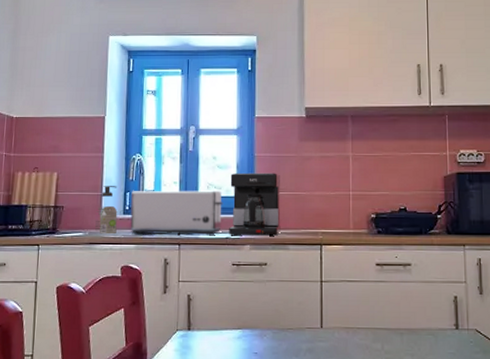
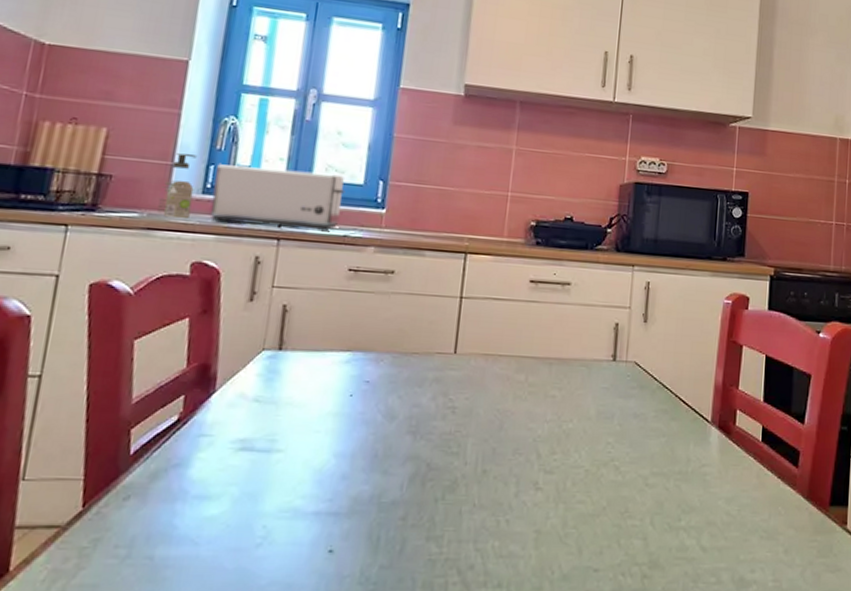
coffee maker: present [229,172,281,236] -> none [348,154,424,238]

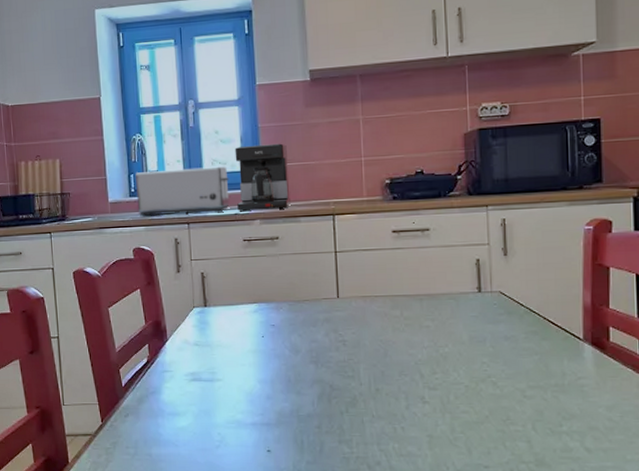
soap dispenser: present [157,153,198,220] -> none [102,169,125,219]
coffee maker: none [348,154,424,238] -> present [234,143,291,212]

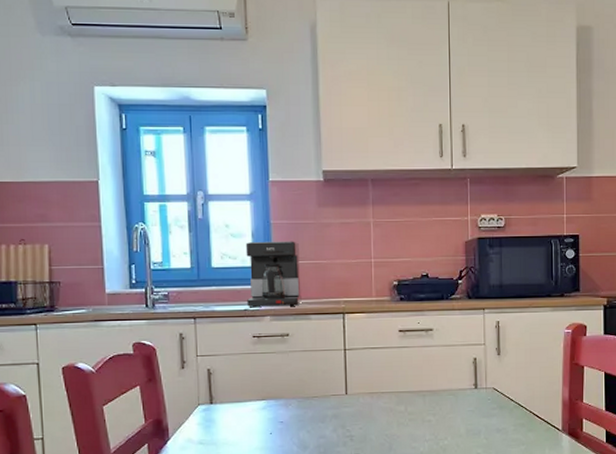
toaster: present [135,166,230,217] -> none [136,261,240,310]

